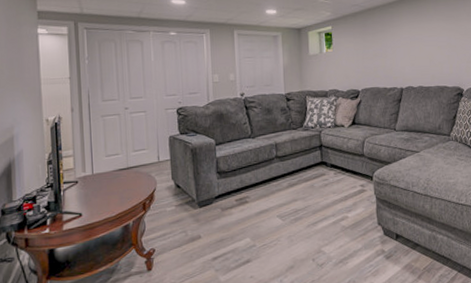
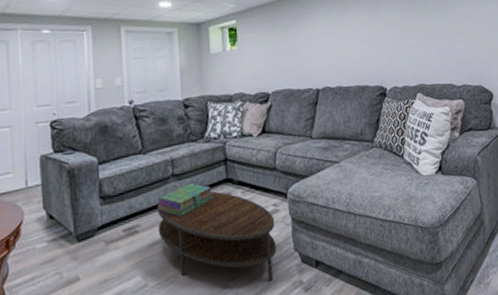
stack of books: none [263,164,311,192] -> present [156,183,214,217]
coffee table: none [263,172,363,249] -> present [156,191,277,282]

